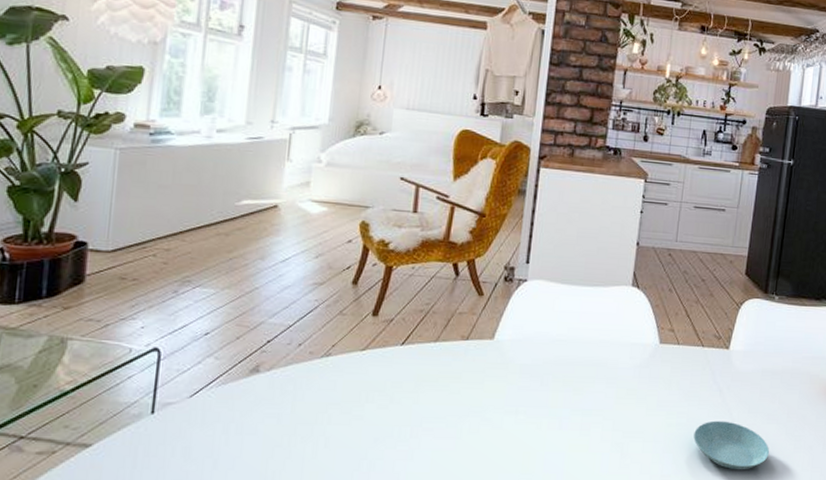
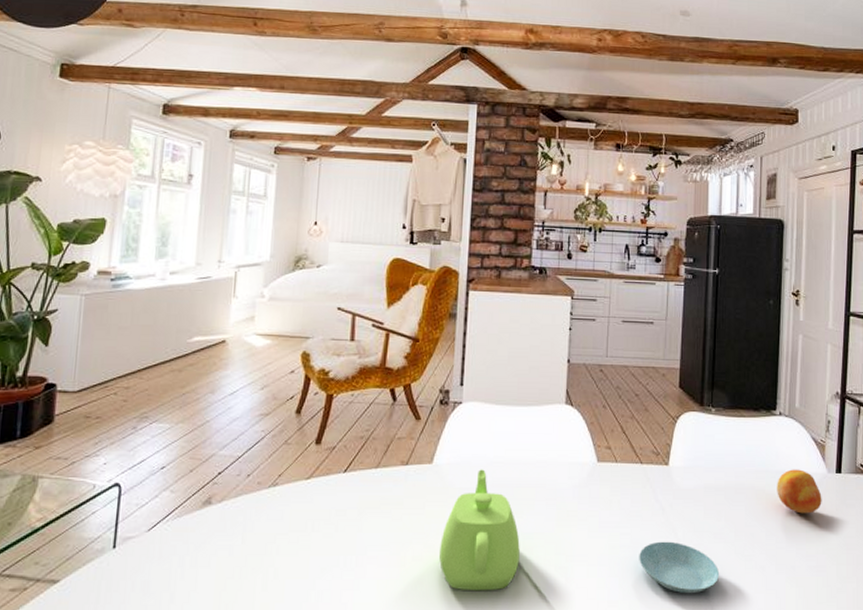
teapot: none [496,347,578,464] -> present [439,469,520,591]

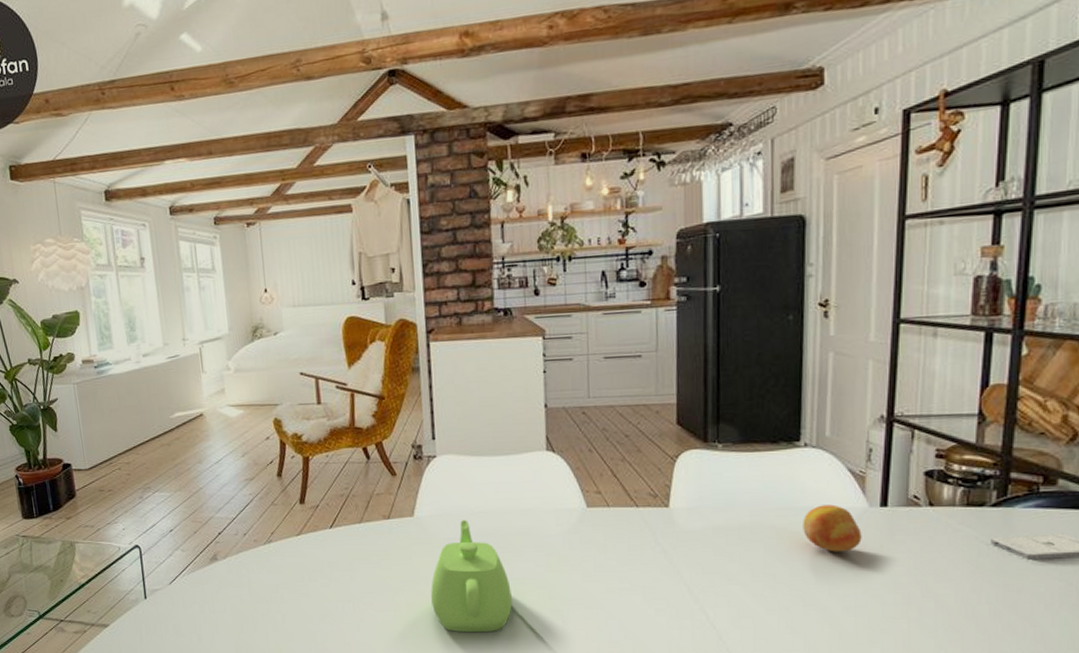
saucer: present [639,541,720,594] -> none [640,584,735,635]

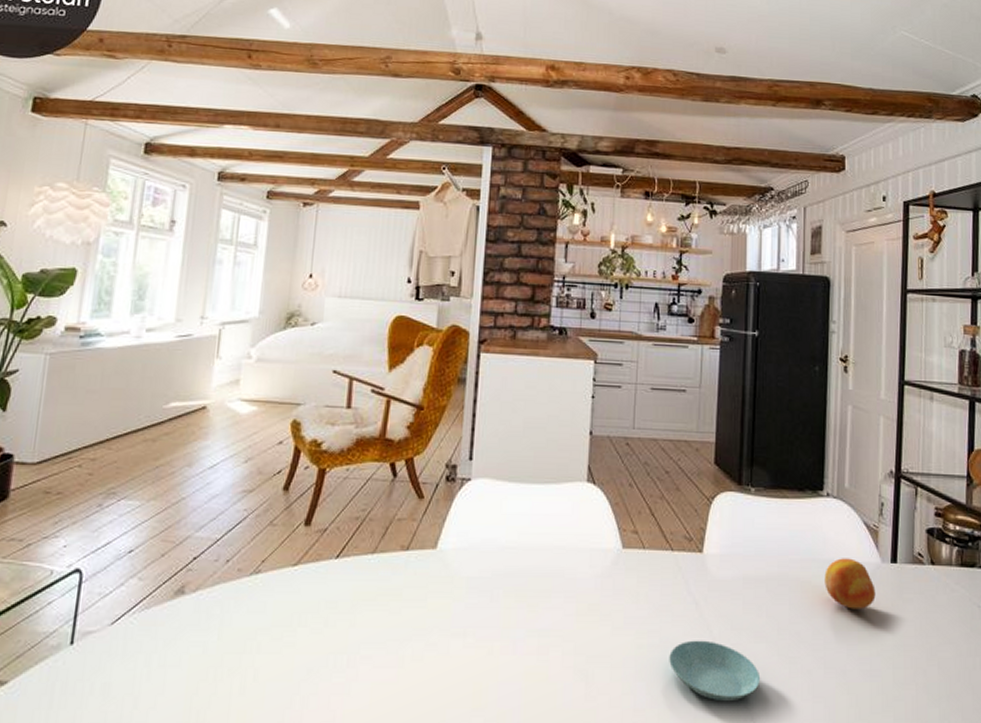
teapot: present [431,520,512,633] -> none [442,556,534,697]
saucer: none [640,584,735,635] -> present [669,640,761,702]

